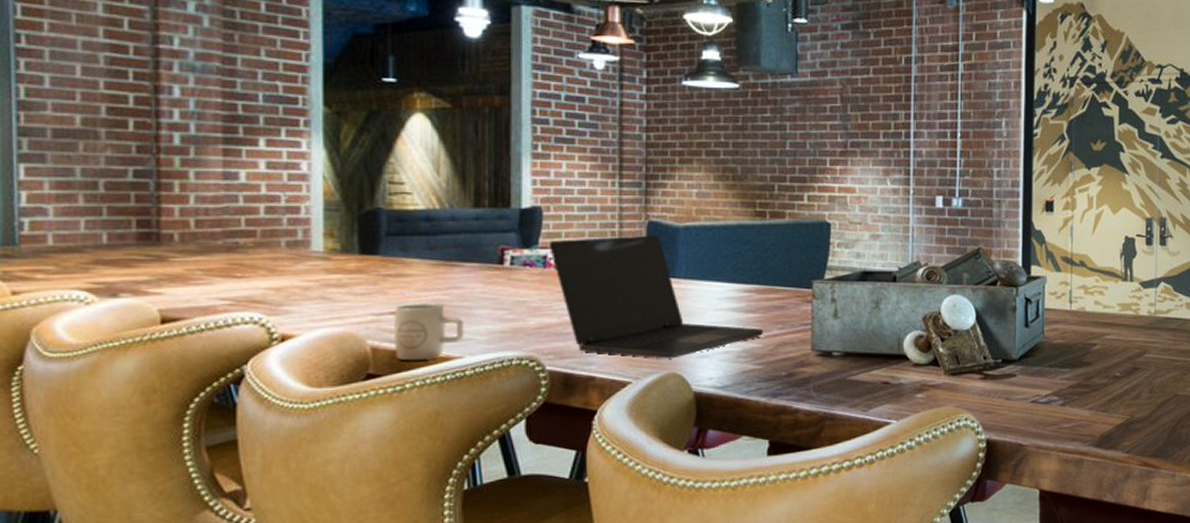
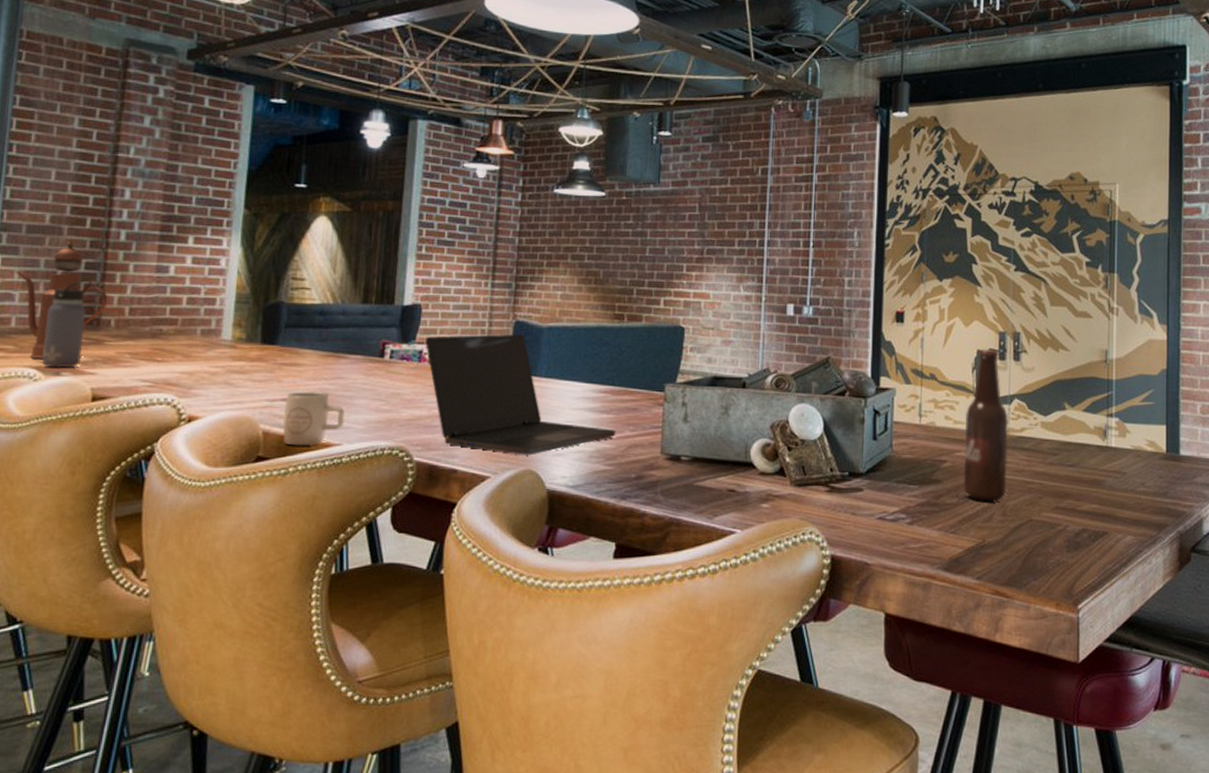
coffeepot: none [46,144,167,280] -> present [16,239,108,359]
water bottle: none [92,187,144,290] -> present [42,278,92,369]
beer bottle: none [1113,234,1156,380] -> present [963,348,1009,501]

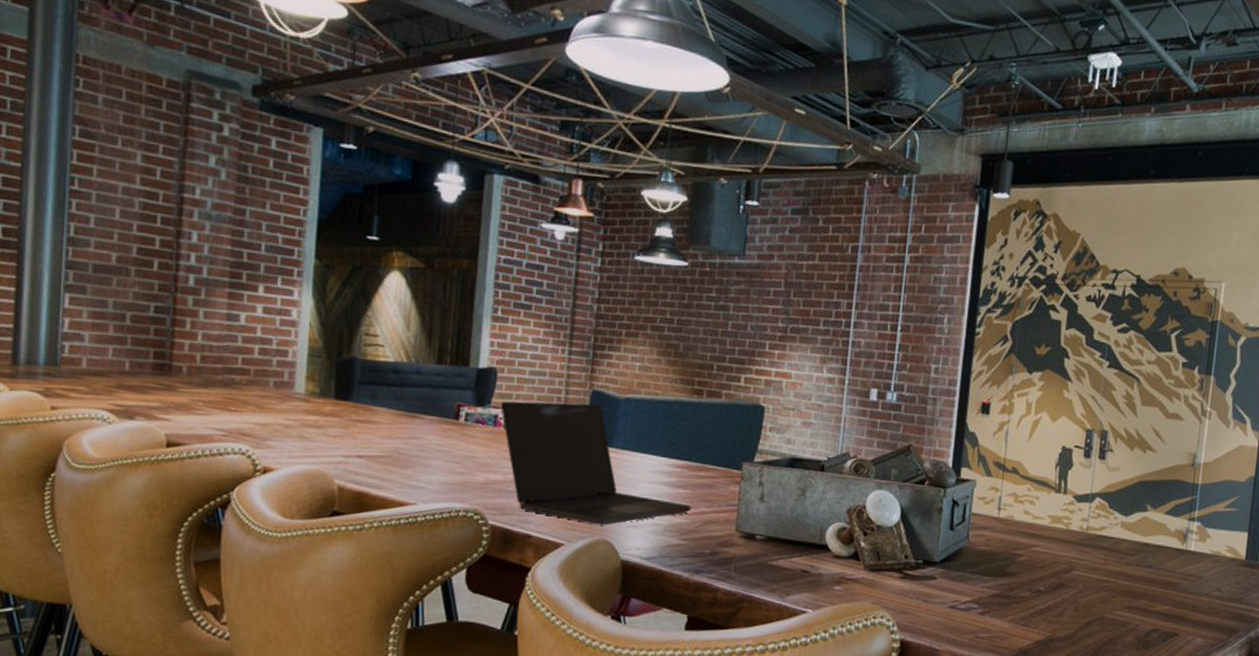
coffeepot: present [16,239,108,359] -> none [84,281,179,403]
water bottle: present [42,278,92,369] -> none [115,322,162,412]
mug: present [283,392,345,446] -> none [358,449,420,504]
beer bottle: present [963,348,1009,501] -> none [1037,445,1089,597]

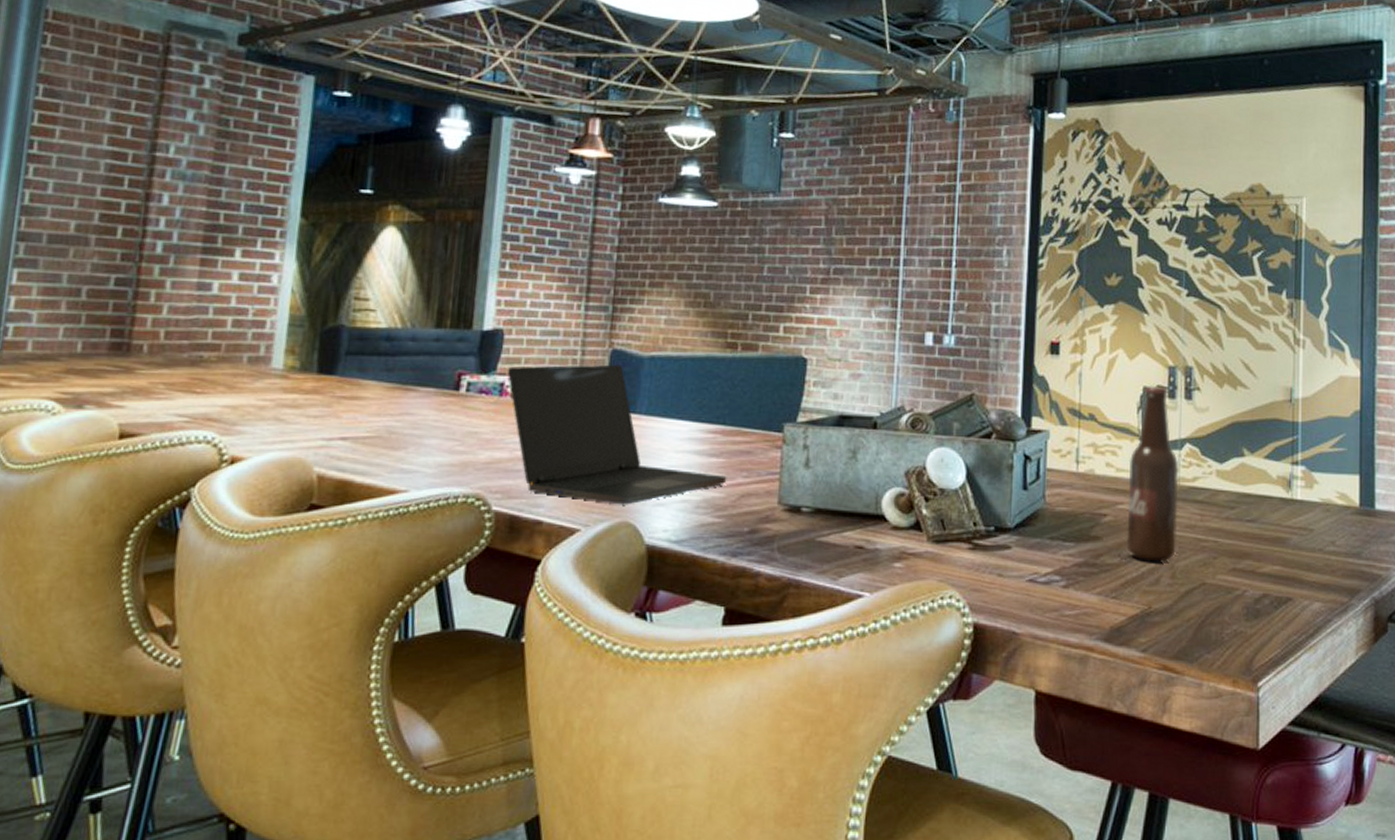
beer bottle: none [1037,445,1089,597] -> present [1126,385,1179,562]

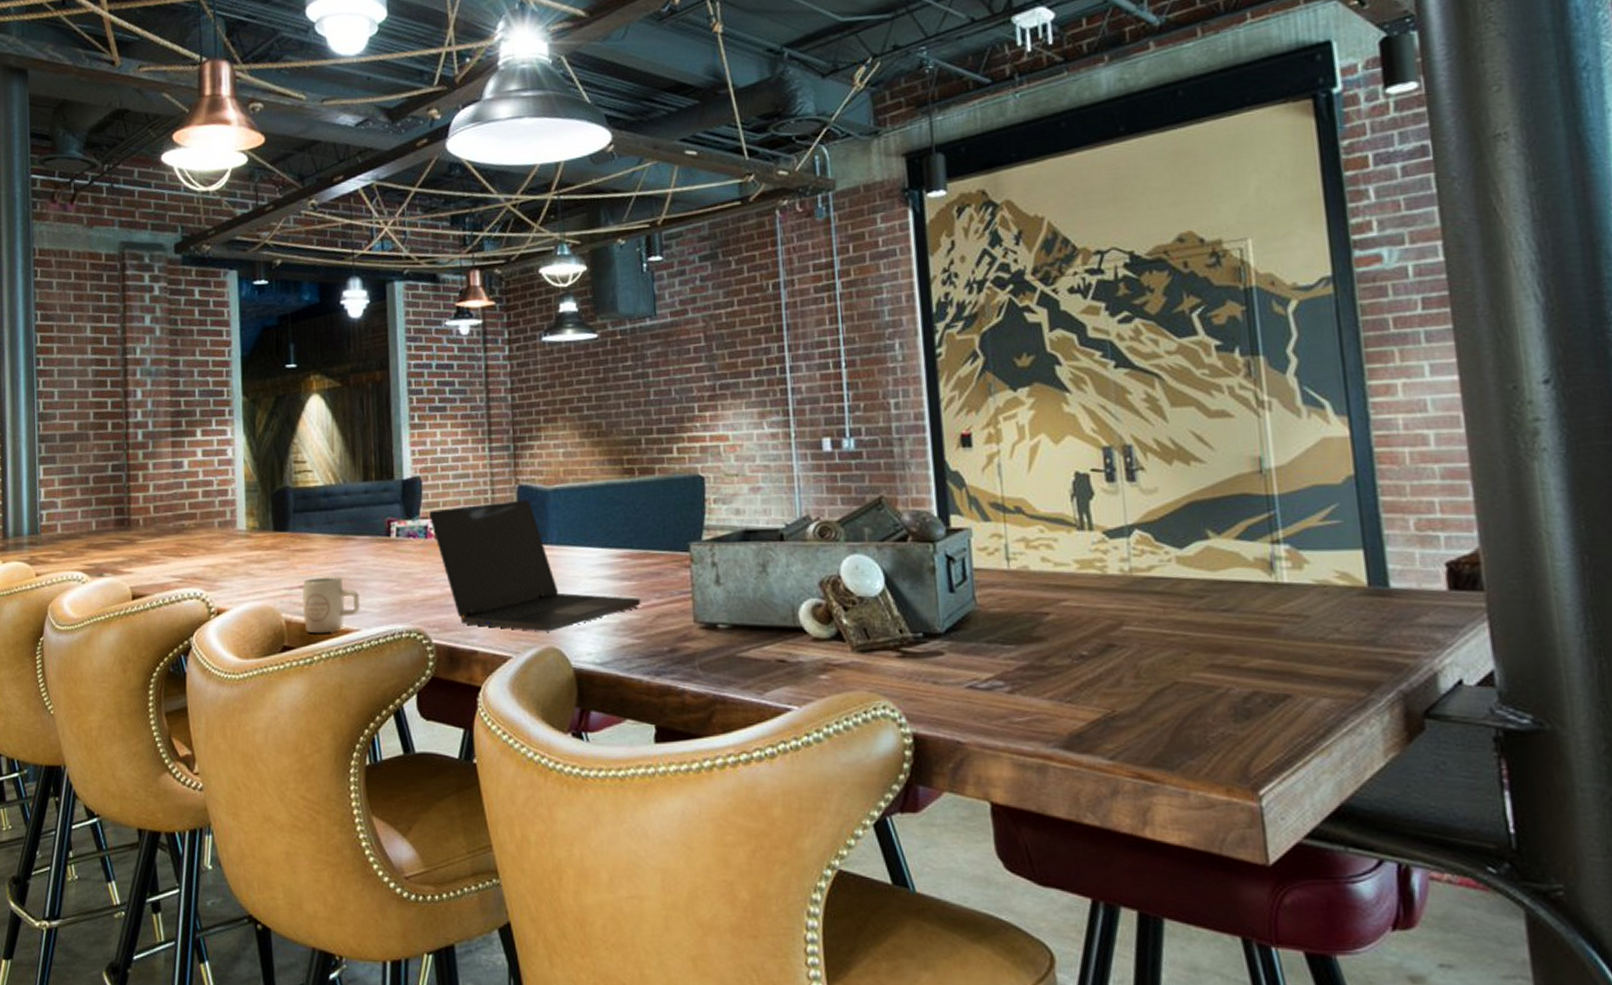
mug: none [340,429,413,493] -> present [302,576,360,634]
beer bottle: present [1126,385,1179,562] -> none [1067,468,1137,661]

